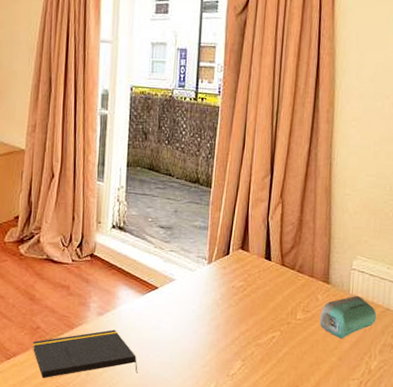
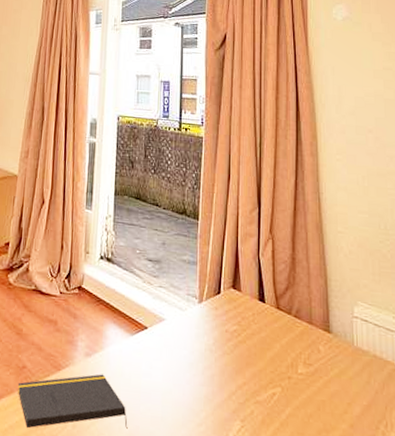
speaker: present [319,295,377,339] -> none [324,348,388,402]

